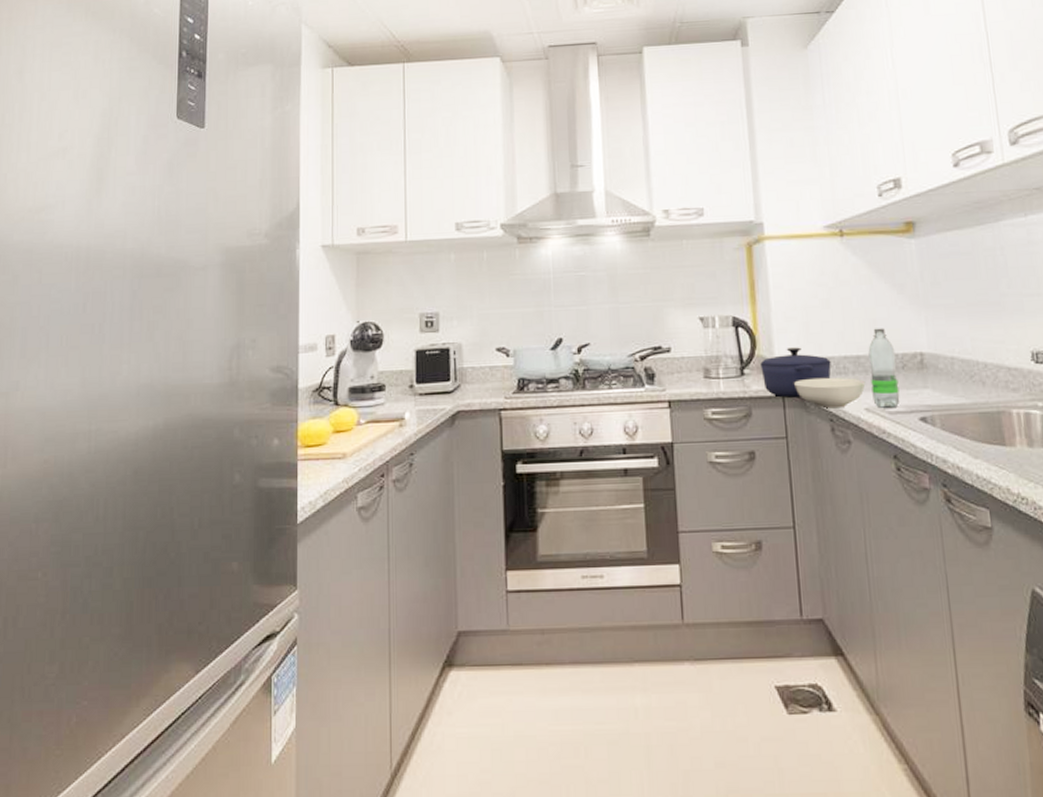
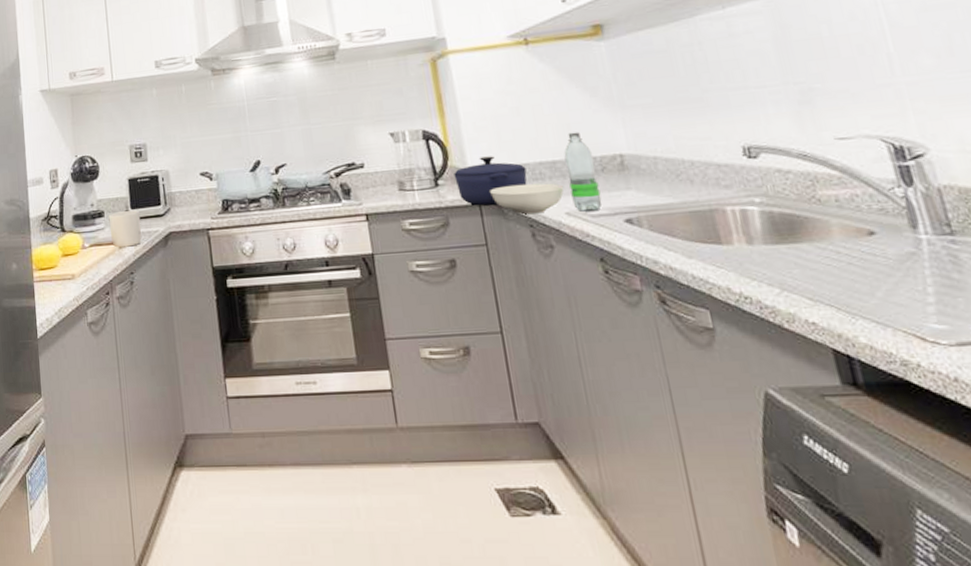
mug: none [390,385,427,426] -> present [108,210,142,248]

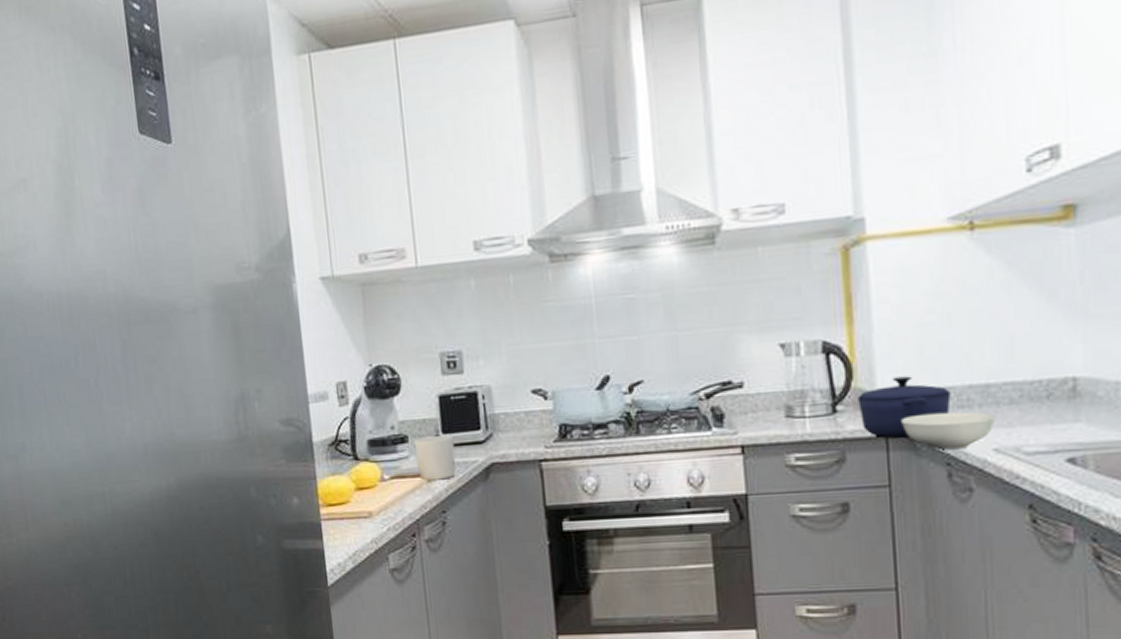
bottle: present [564,132,602,212] -> none [1001,347,1041,448]

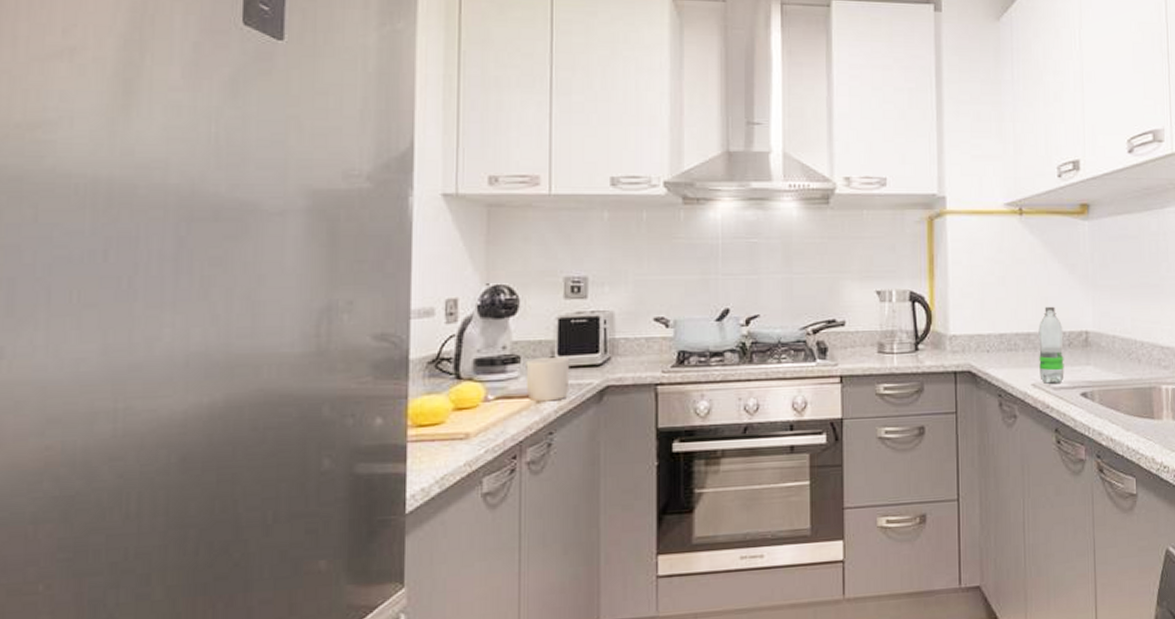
cooking pot: present [858,376,951,440] -> none [935,323,1003,374]
bowl: present [900,411,996,451] -> none [965,353,1034,384]
bottle: none [1001,347,1041,448] -> present [1038,306,1064,384]

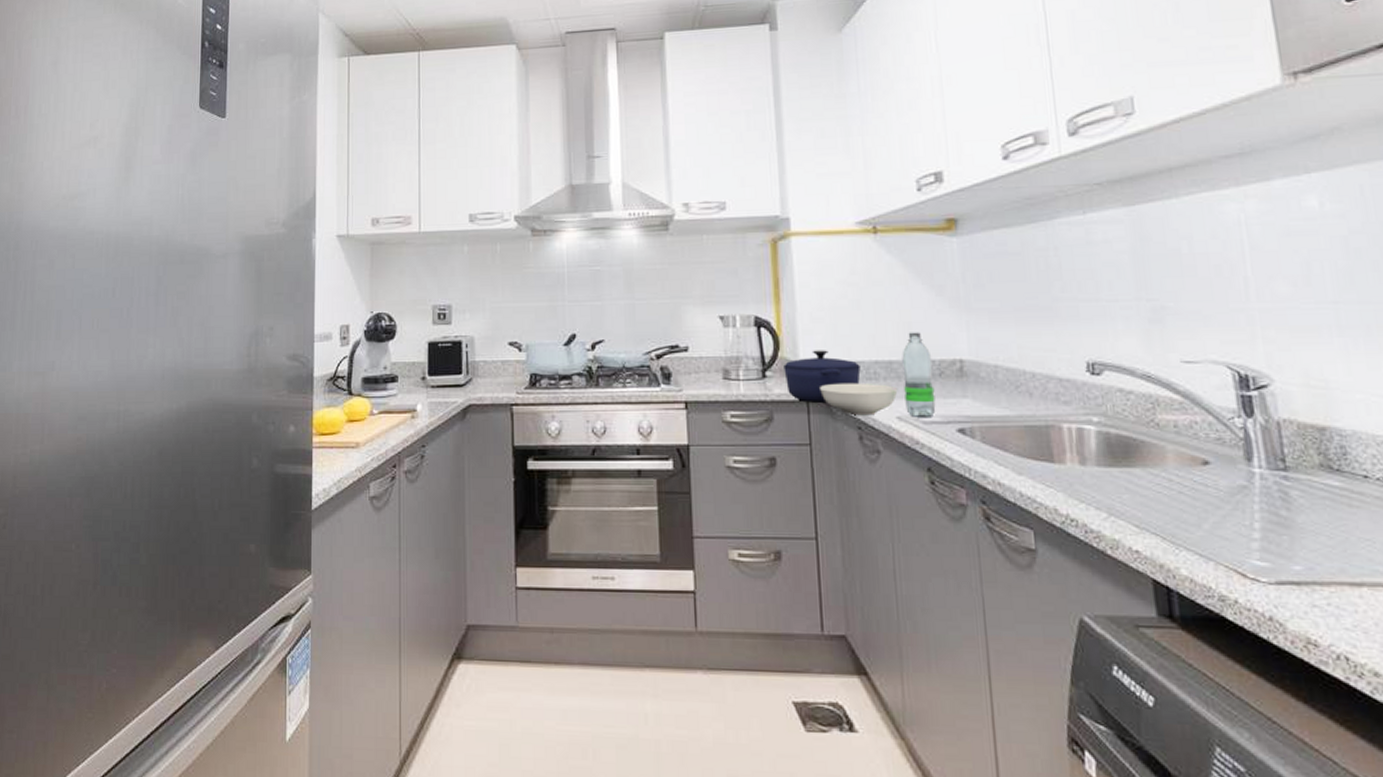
mug: present [526,357,570,402] -> none [402,378,438,417]
cooking pot: none [935,323,1003,374] -> present [783,350,861,404]
bowl: none [965,353,1034,384] -> present [818,382,898,416]

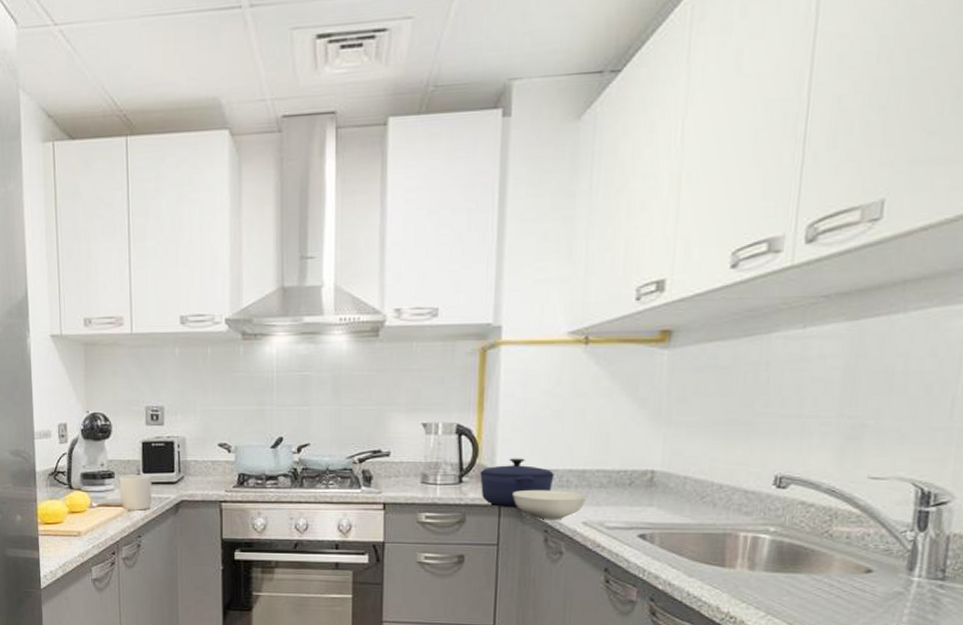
mug: none [402,378,438,417] -> present [119,475,152,511]
bottle: present [902,332,936,417] -> none [592,443,625,523]

